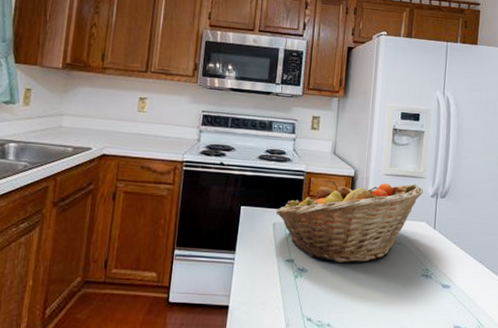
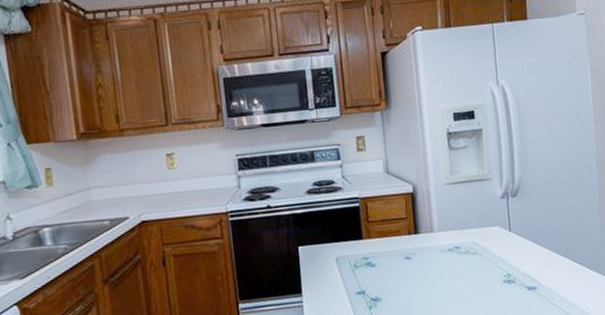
fruit basket: present [276,182,423,263] -> none [337,187,491,286]

